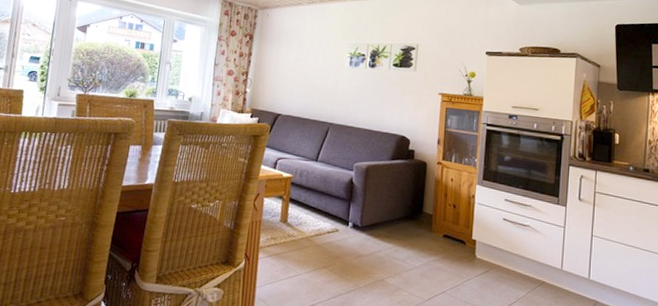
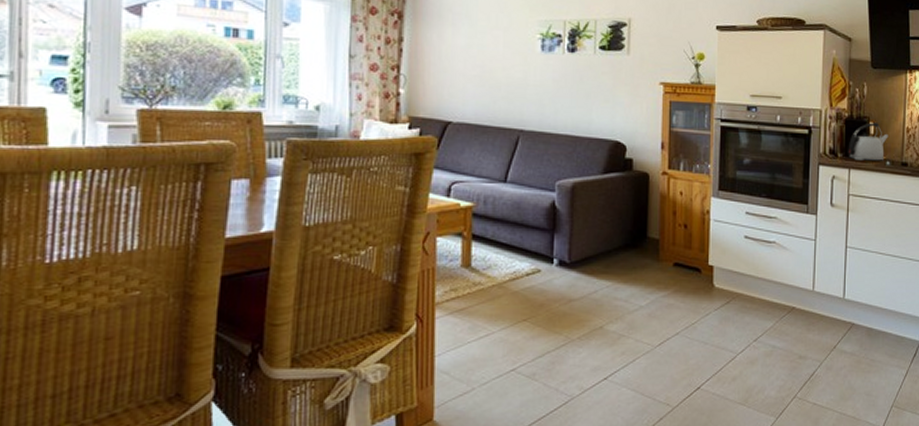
kettle: none [595,134,632,167] -> present [848,123,888,161]

